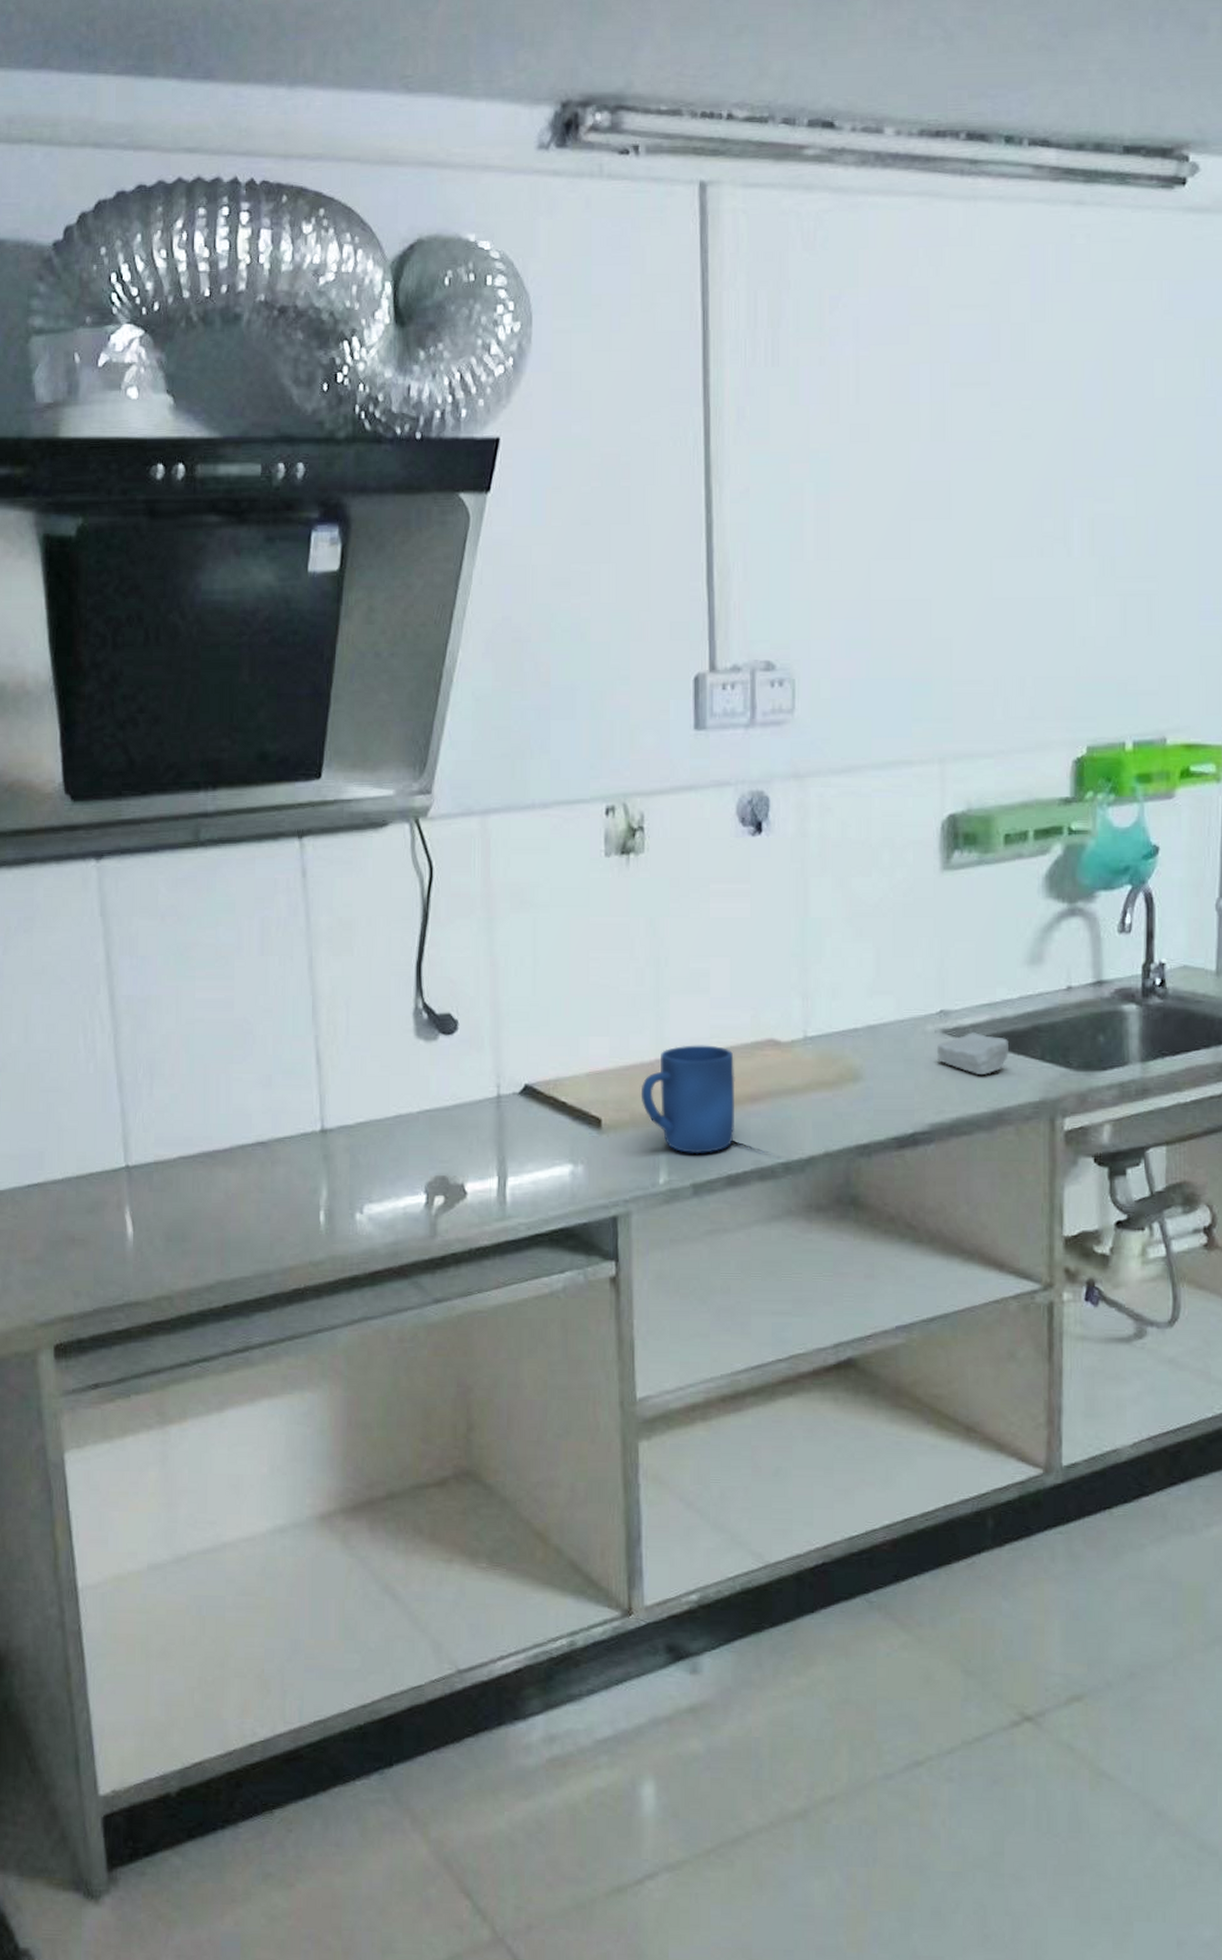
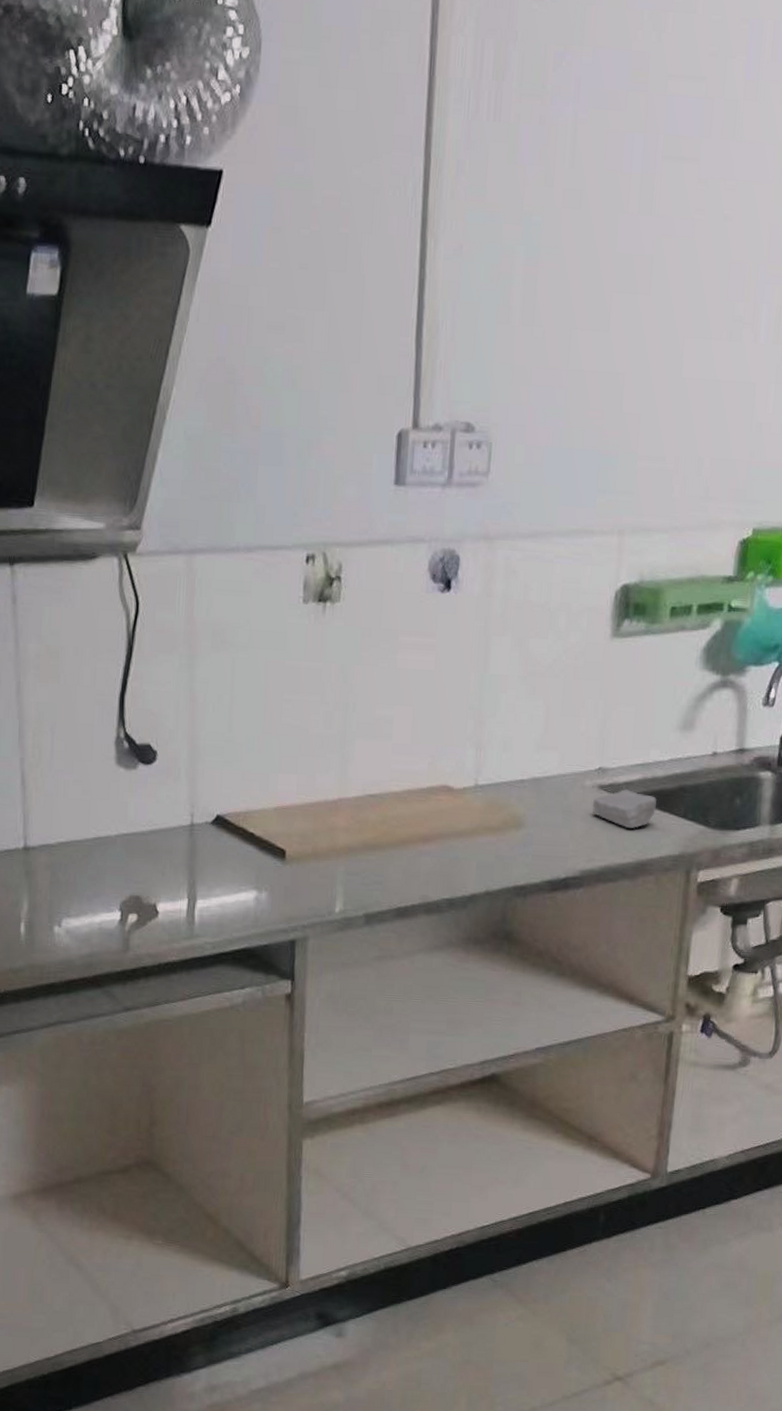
mug: present [640,1045,735,1154] -> none [323,786,410,887]

